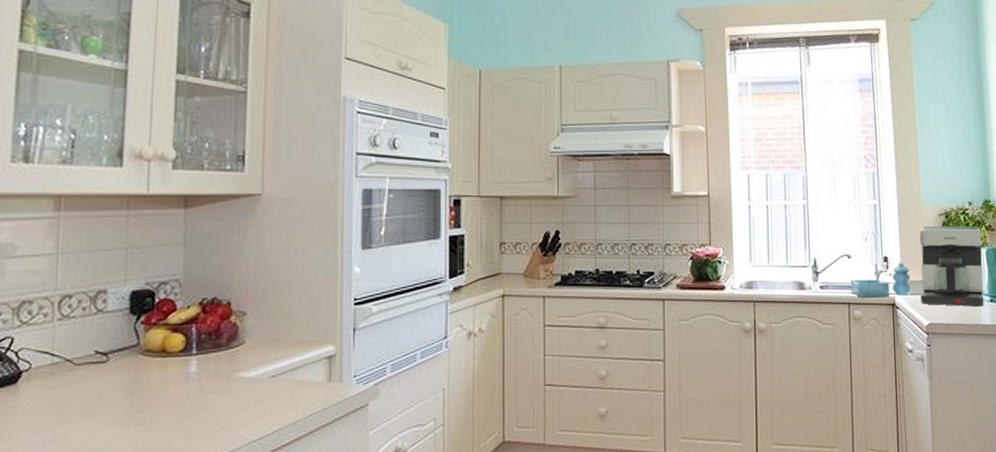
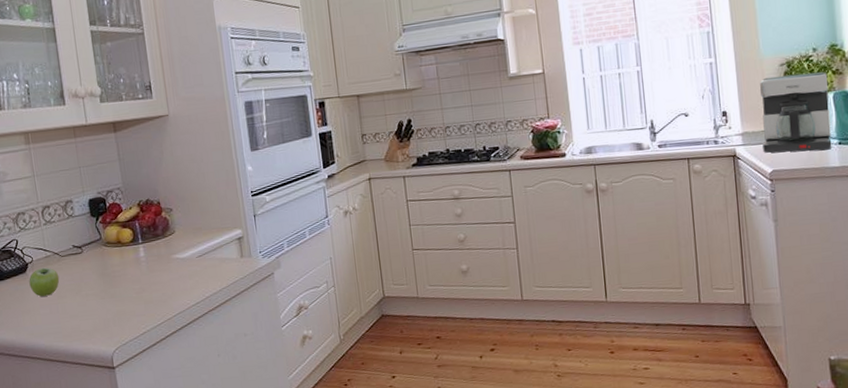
fruit: none [18,378,66,419] -> present [29,267,60,297]
soap dispenser: present [851,263,911,298] -> none [689,115,752,153]

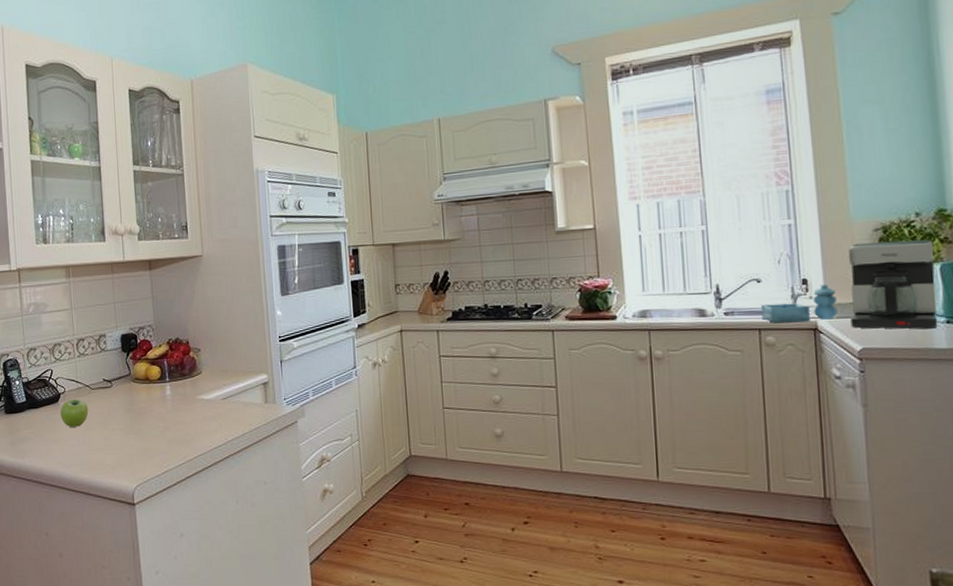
soap dispenser: none [689,115,752,153] -> present [761,284,838,324]

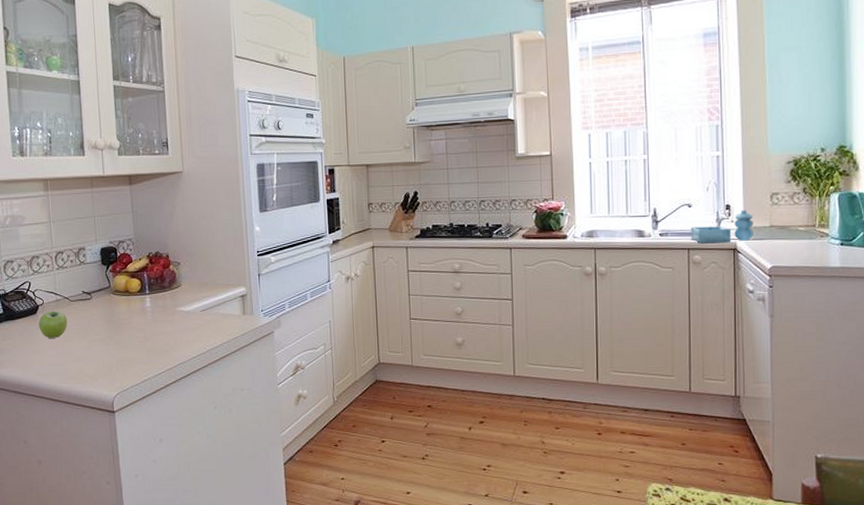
coffee maker: present [849,239,938,329] -> none [764,171,834,250]

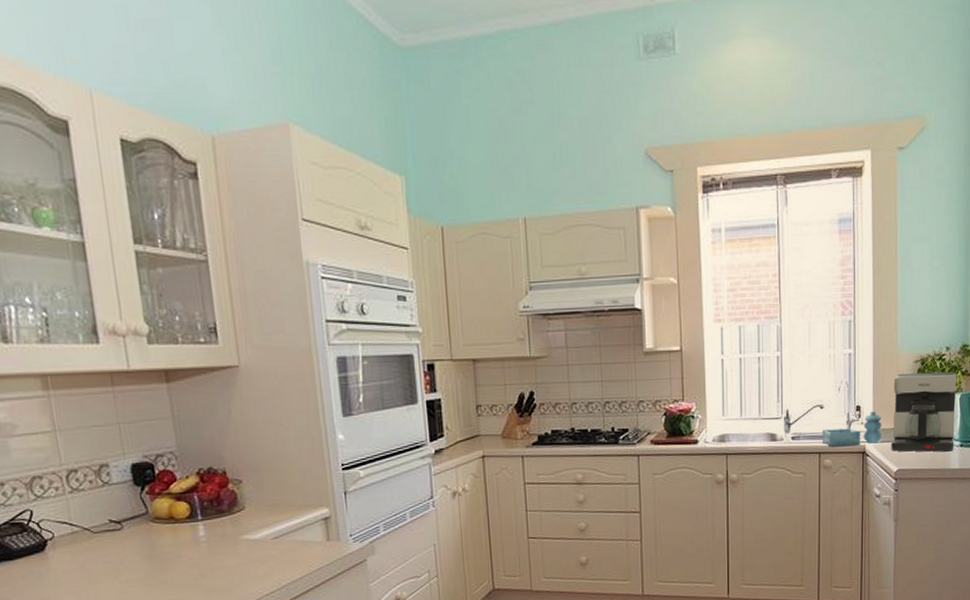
fruit: present [38,310,68,338] -> none [48,545,91,581]
coffee maker: none [764,171,834,250] -> present [891,371,957,452]

